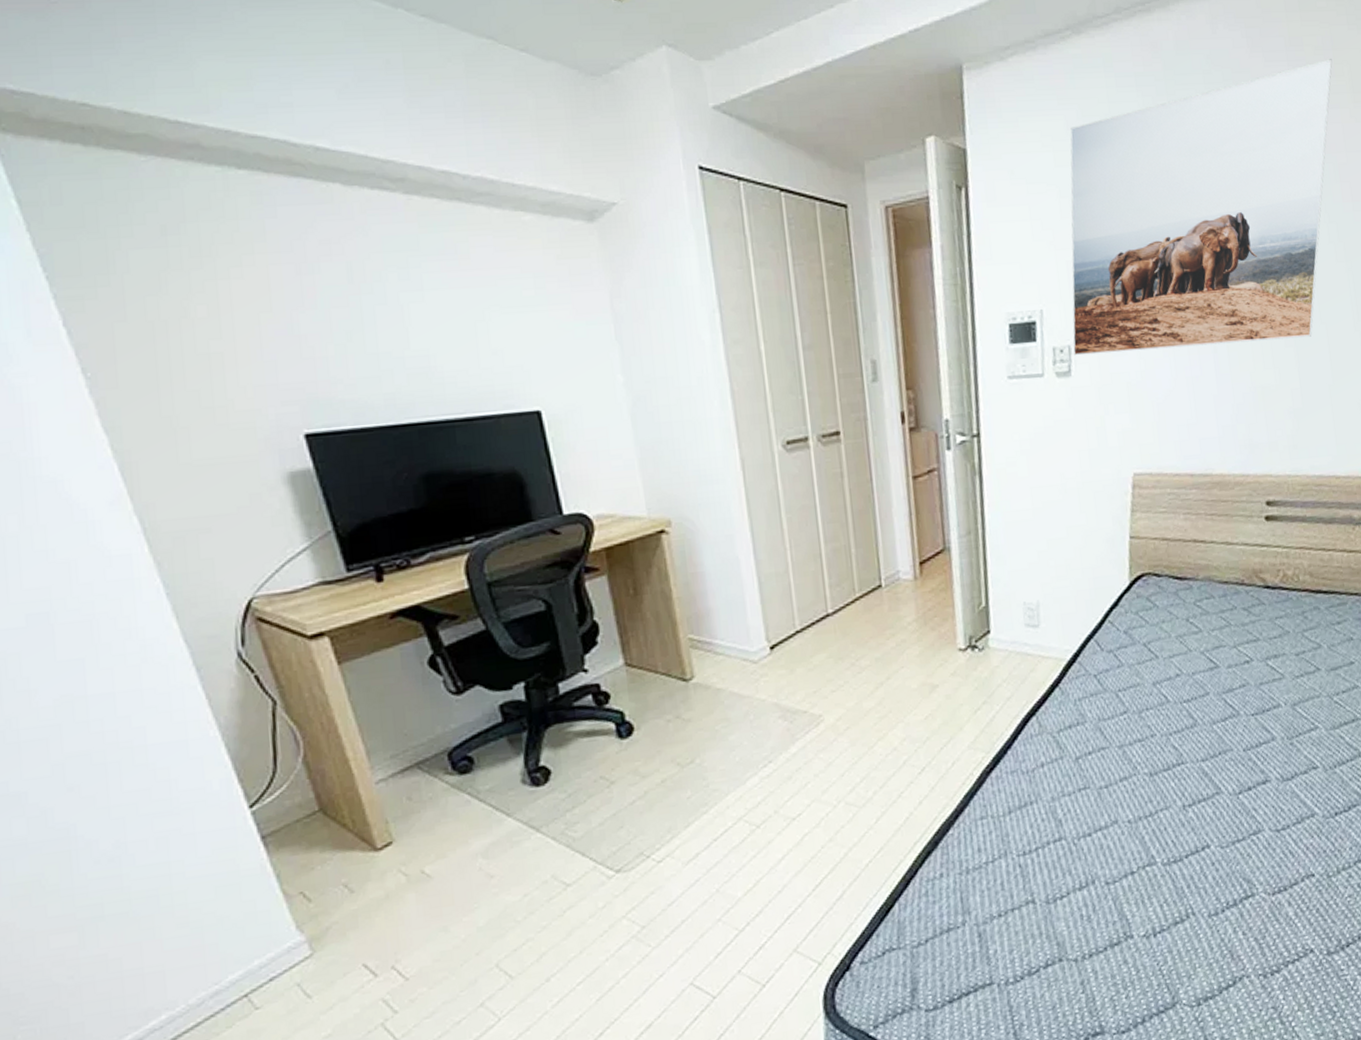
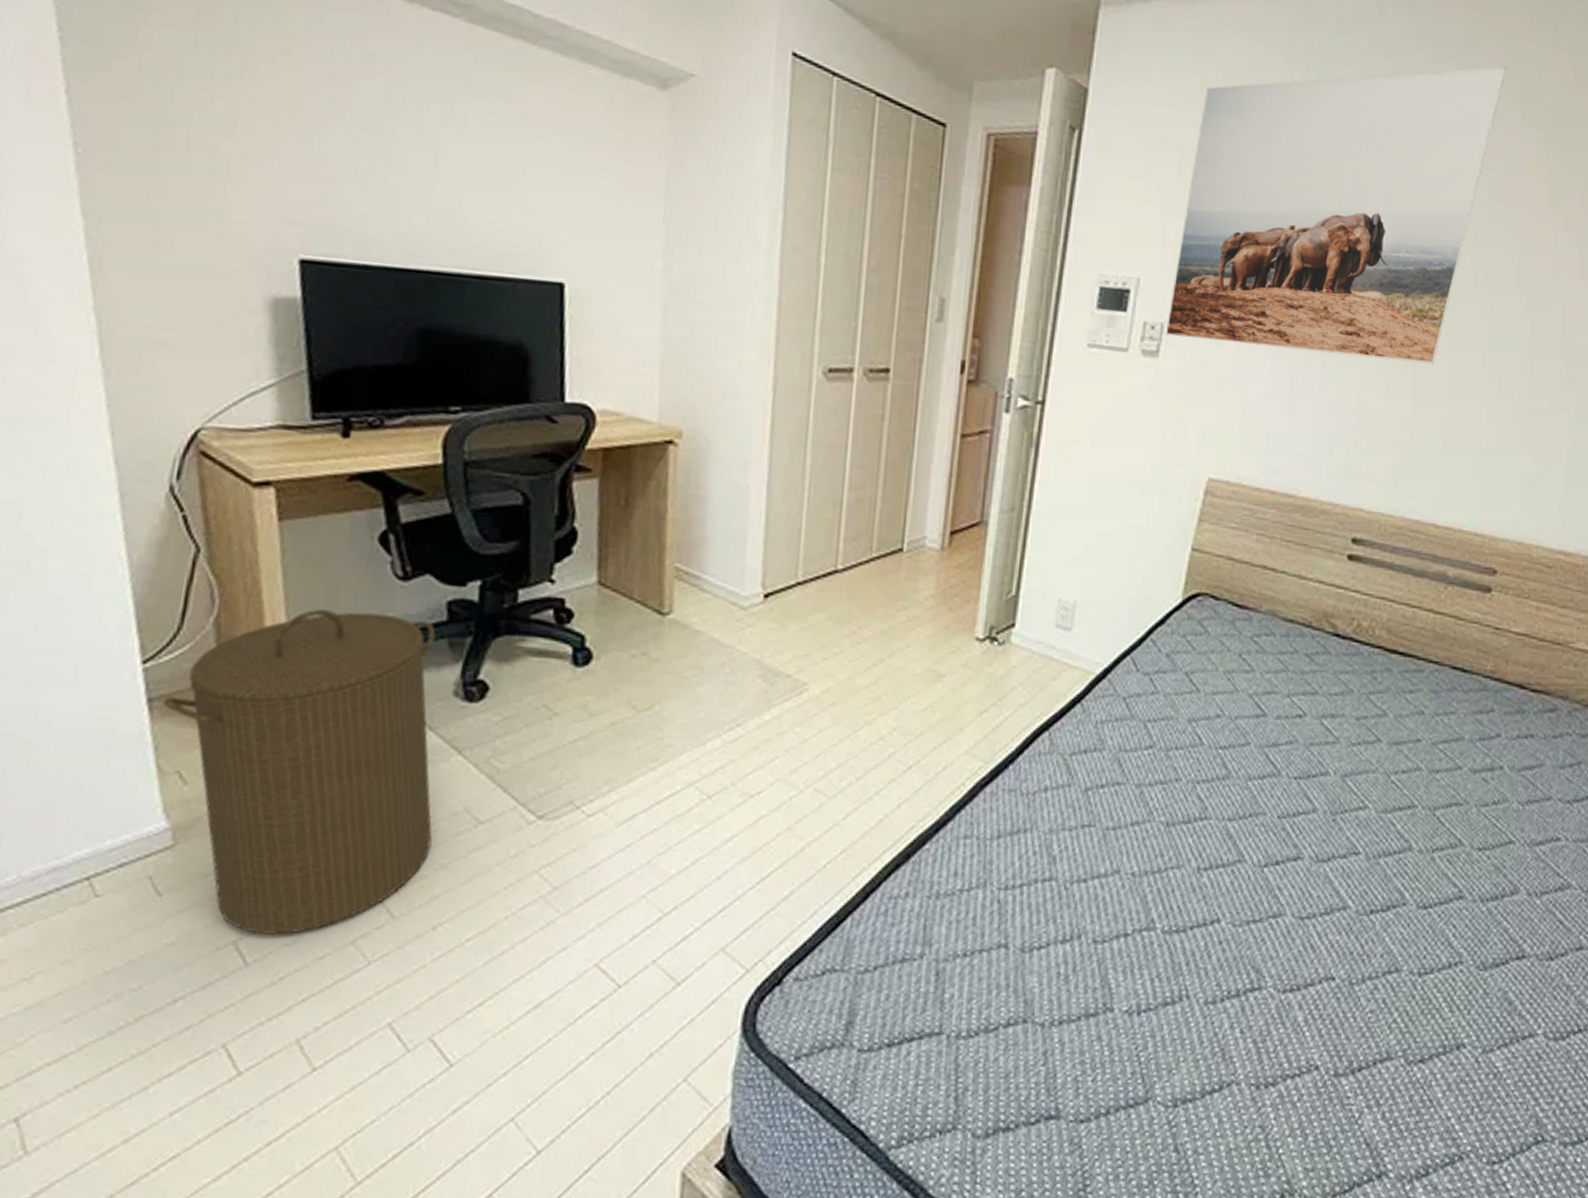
laundry hamper: none [274,725,531,1014] -> present [162,609,436,935]

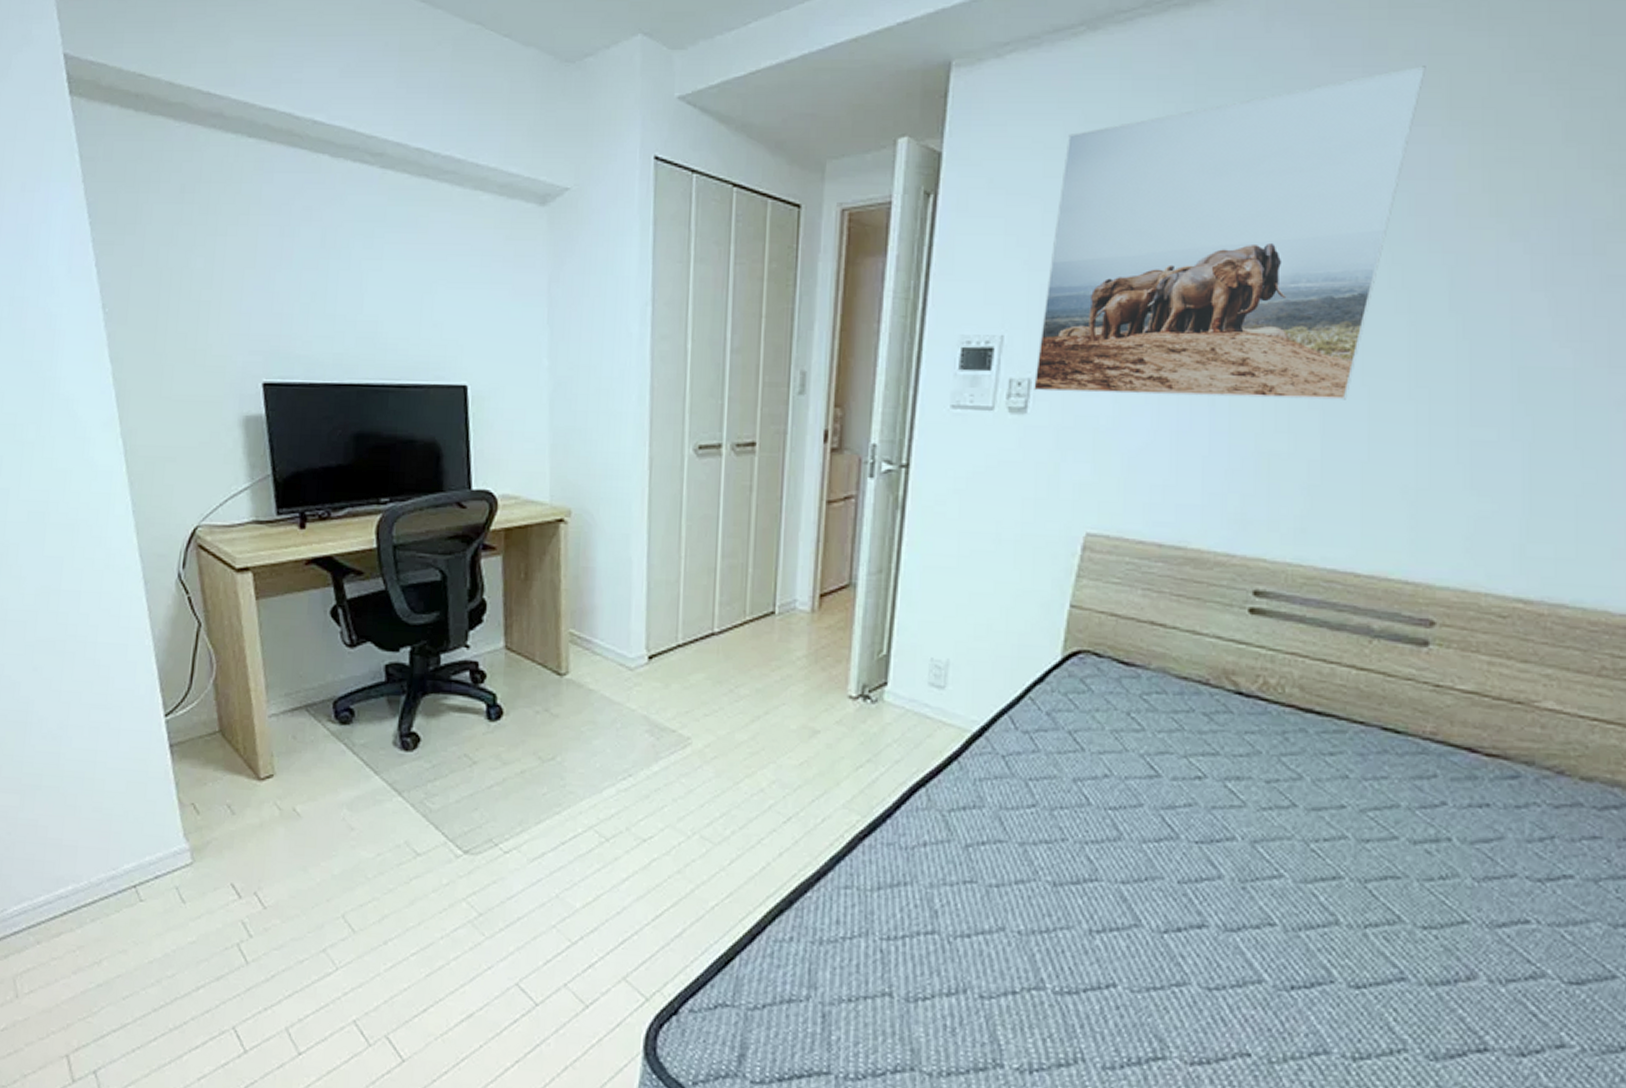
laundry hamper: present [162,609,436,935] -> none [180,672,381,941]

